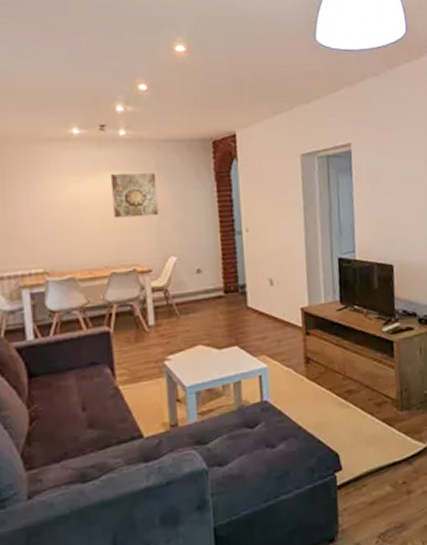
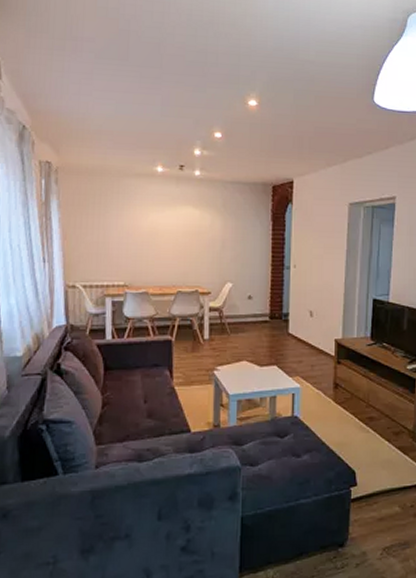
wall art: present [110,173,159,219] -> none [184,208,222,247]

